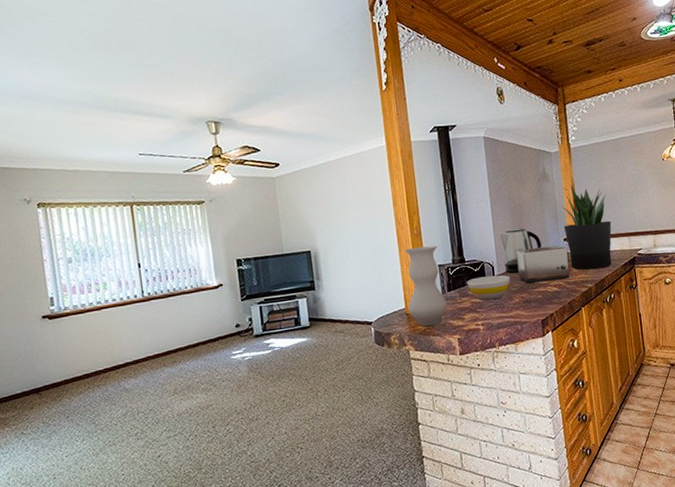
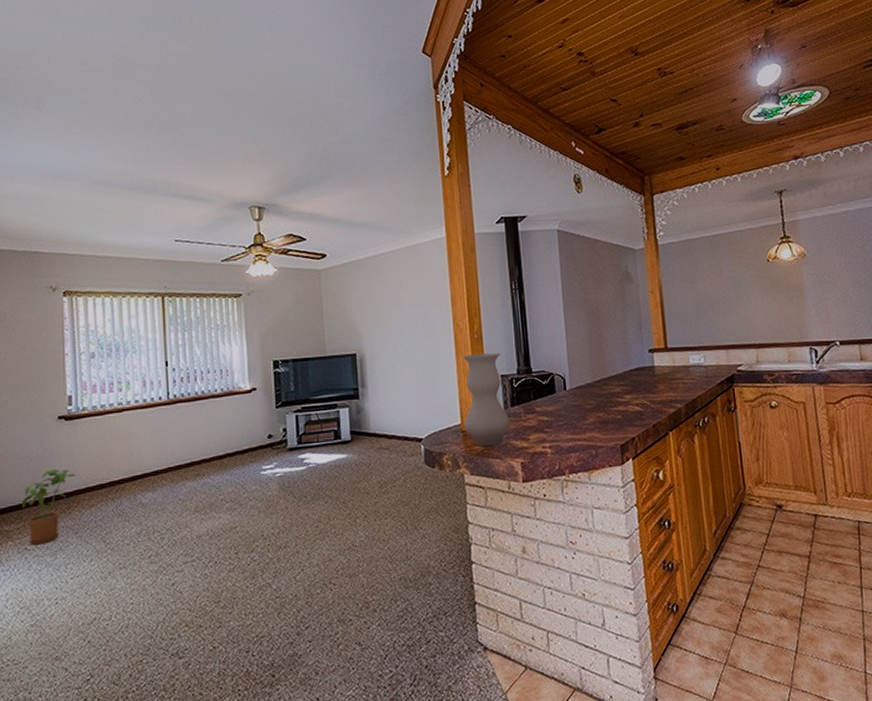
house plant: none [15,362,63,430] -> present [22,468,76,545]
bowl: present [466,275,511,301] -> none [533,389,585,419]
kettle: present [500,228,542,273] -> none [573,335,622,388]
toaster: present [516,245,570,284] -> none [591,357,656,401]
planter: present [562,185,612,270] -> none [648,287,706,388]

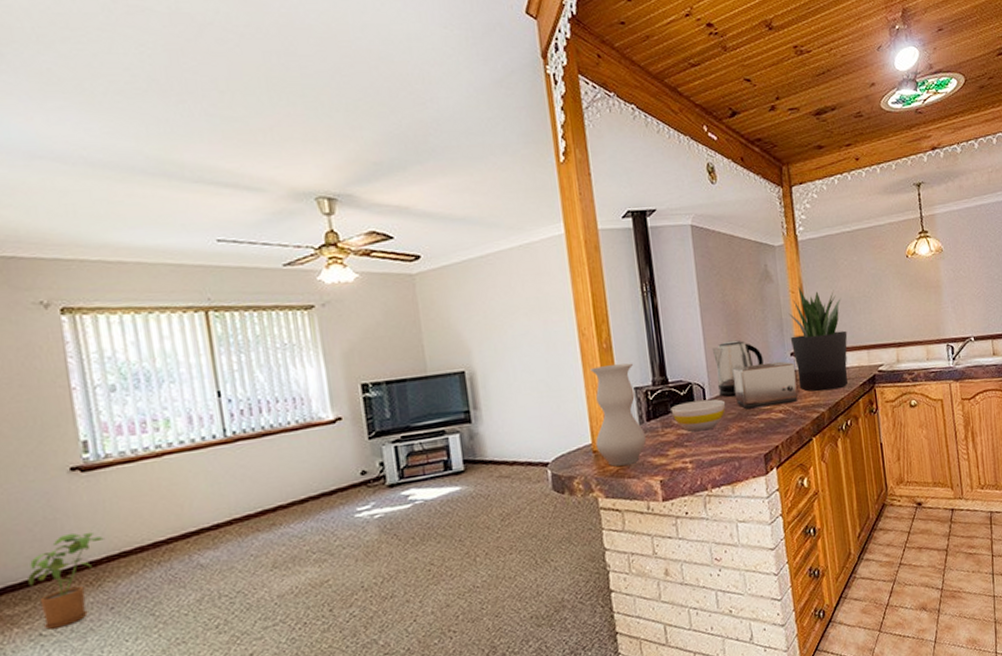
bowl: none [533,389,585,419] -> present [670,399,726,432]
kettle: none [573,335,622,388] -> present [712,340,764,397]
toaster: none [591,357,656,401] -> present [732,361,799,410]
planter: none [648,287,706,388] -> present [789,286,848,392]

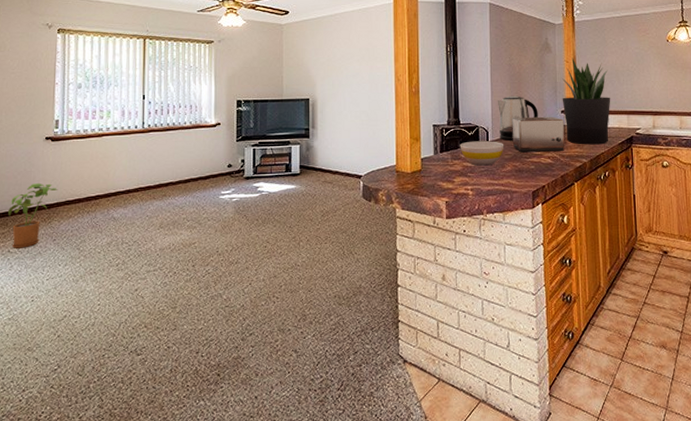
vase: present [590,363,647,467] -> none [399,105,439,185]

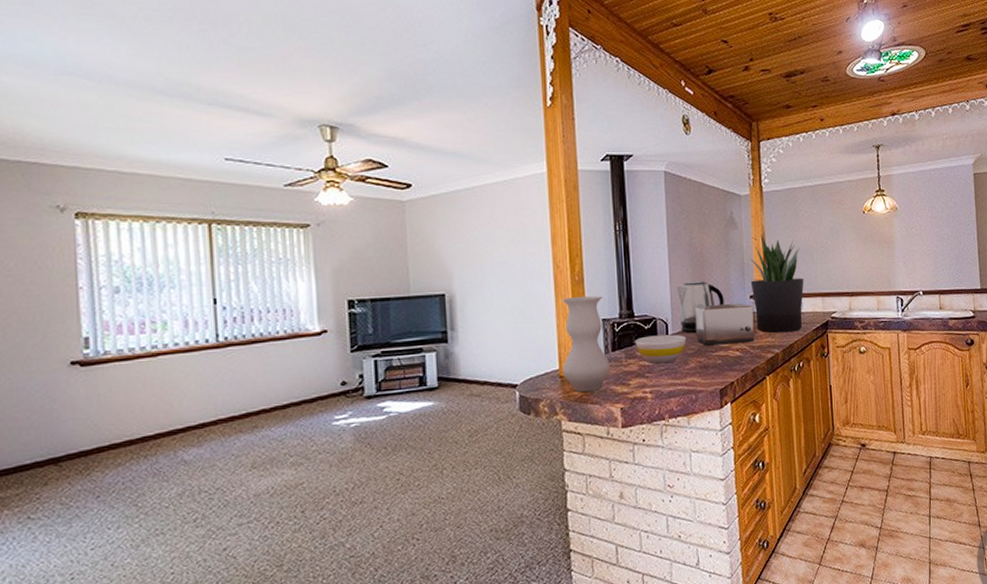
house plant: present [8,182,57,248] -> none [22,423,96,513]
vase: none [399,105,439,185] -> present [562,296,611,392]

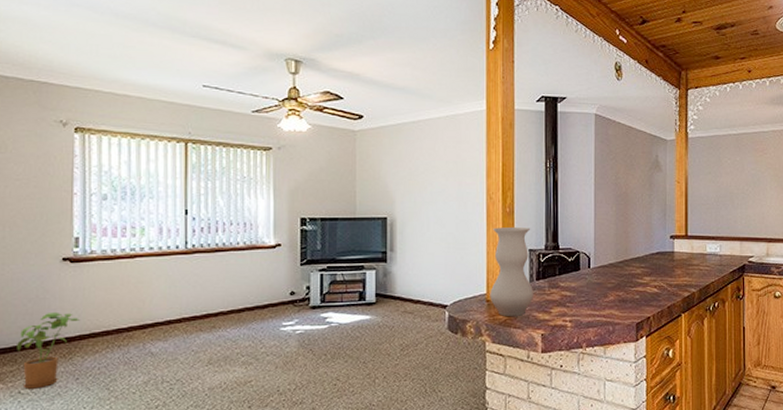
house plant: none [22,423,96,513] -> present [17,311,79,389]
bowl: present [635,334,687,364] -> none [558,268,607,295]
kettle: present [676,280,724,333] -> none [600,218,645,268]
toaster: present [694,302,755,346] -> none [616,242,673,281]
planter: present [750,234,804,333] -> none [671,178,724,273]

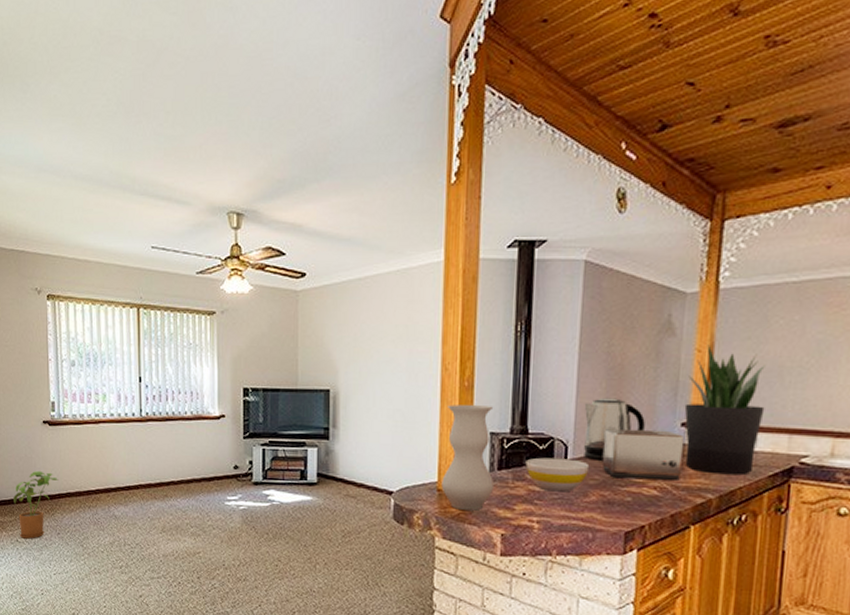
bowl: none [558,268,607,295] -> present [525,457,590,492]
kettle: none [600,218,645,268] -> present [584,397,645,460]
toaster: none [616,242,673,281] -> present [601,429,685,480]
planter: none [671,178,724,273] -> present [684,344,765,476]

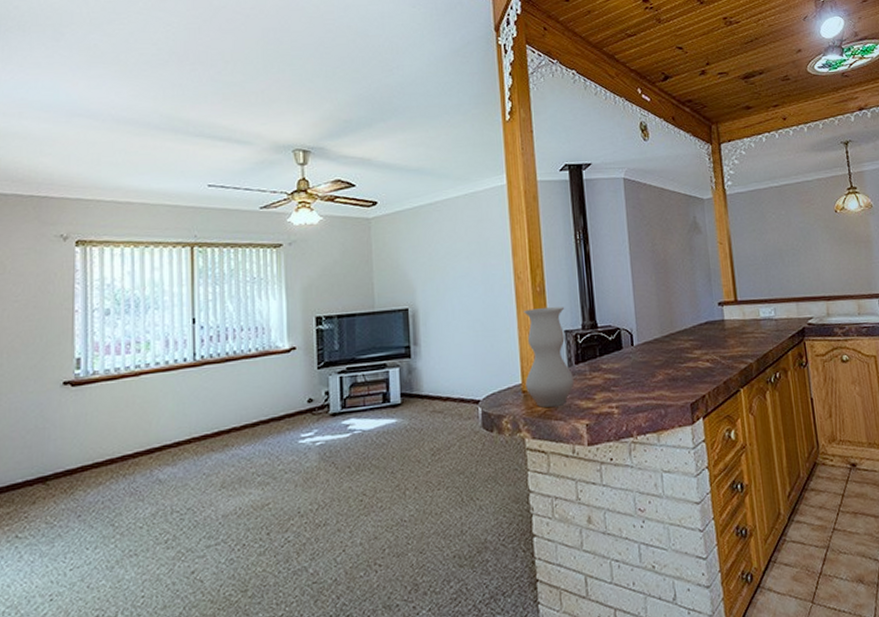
house plant: present [13,470,58,539] -> none [14,442,81,532]
bowl: present [525,457,590,492] -> none [599,345,653,377]
kettle: present [584,397,645,460] -> none [640,288,691,344]
toaster: present [601,429,685,480] -> none [660,310,726,357]
planter: present [684,344,765,476] -> none [717,238,777,342]

